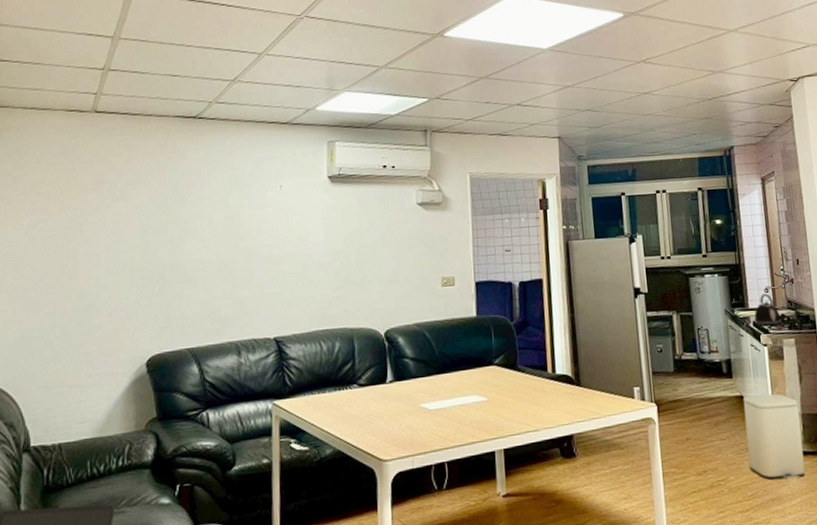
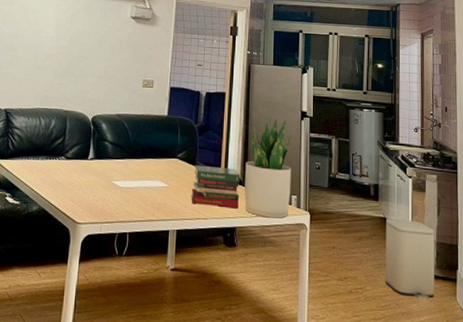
books: none [515,366,574,416] -> present [191,165,241,209]
planter: none [576,301,633,418] -> present [244,118,292,219]
kettle: present [754,293,782,327] -> none [403,132,427,162]

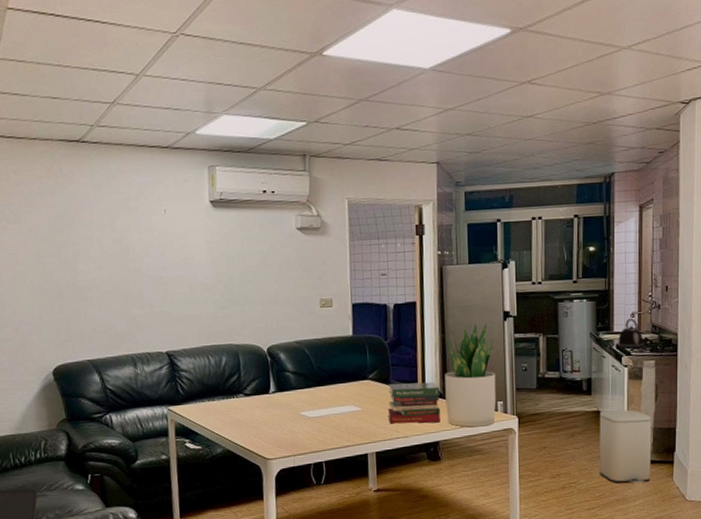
kettle: none [403,132,427,162] -> present [618,318,644,349]

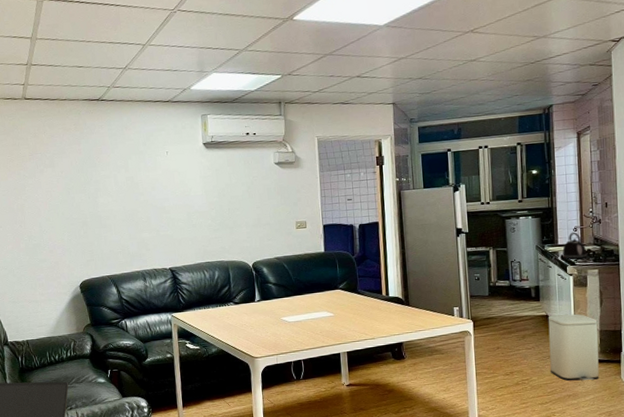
books: present [387,382,441,424] -> none [356,290,403,328]
planter: present [445,323,497,428] -> none [405,239,453,330]

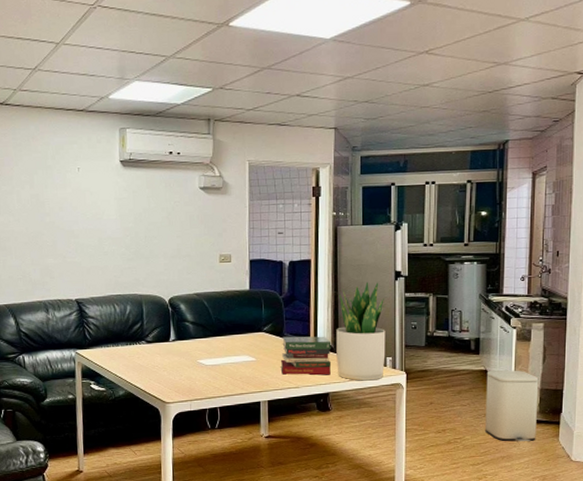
books: none [356,290,403,328] -> present [280,336,332,376]
planter: none [405,239,453,330] -> present [336,281,386,381]
kettle: present [562,232,587,260] -> none [507,281,533,312]

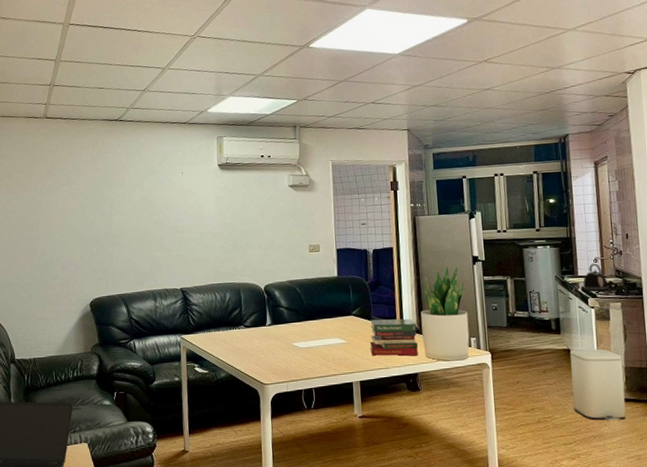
kettle: none [507,281,533,312] -> present [583,263,609,292]

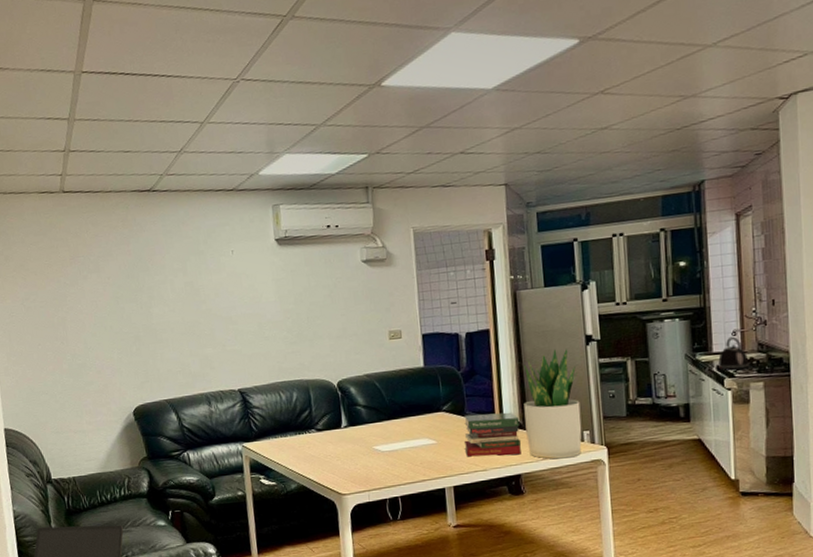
pedal bin: present [569,348,626,421] -> none [700,436,766,519]

